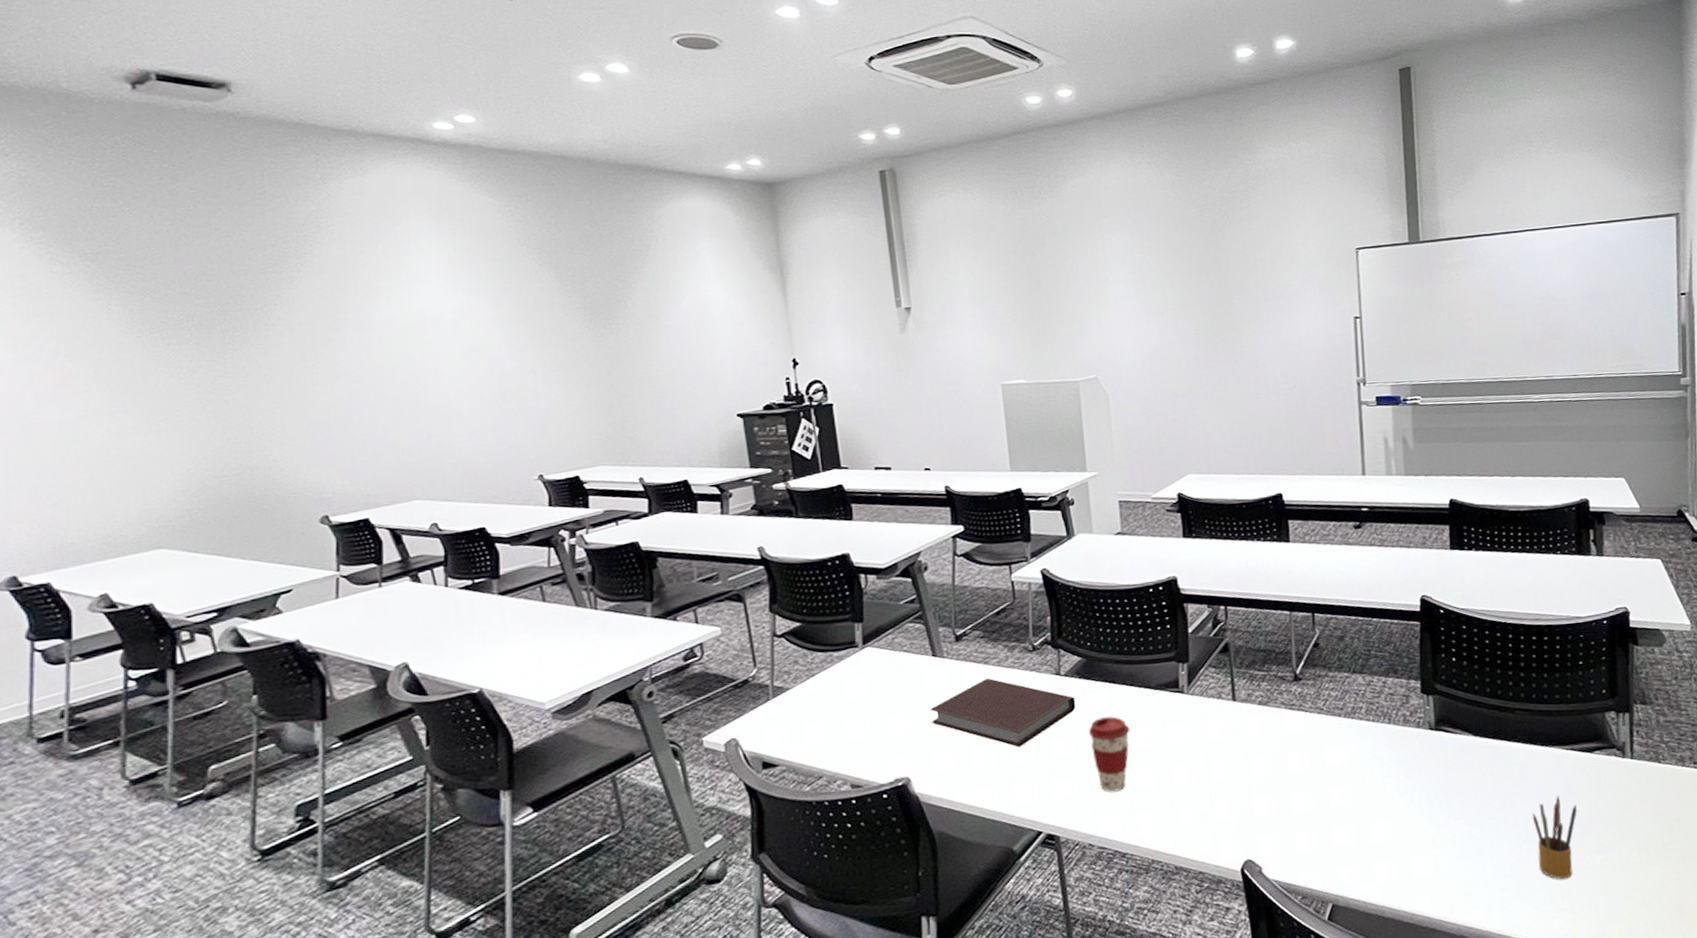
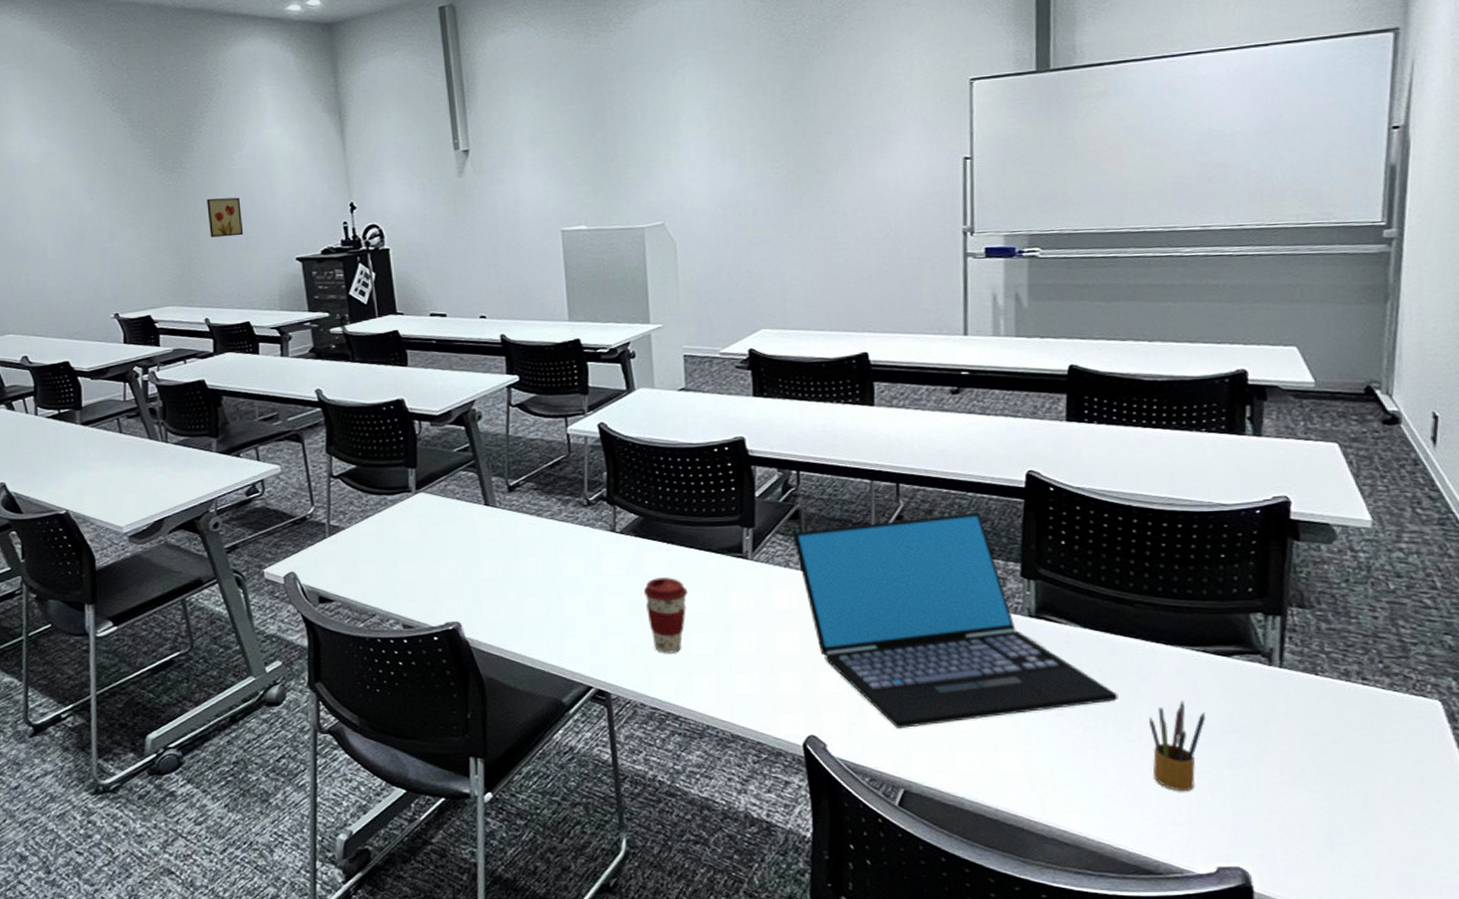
wall art: none [641,353,681,395] -> present [206,197,244,238]
notebook: present [930,678,1076,747] -> none [481,530,631,601]
laptop: none [1223,636,1507,845] -> present [792,512,1118,728]

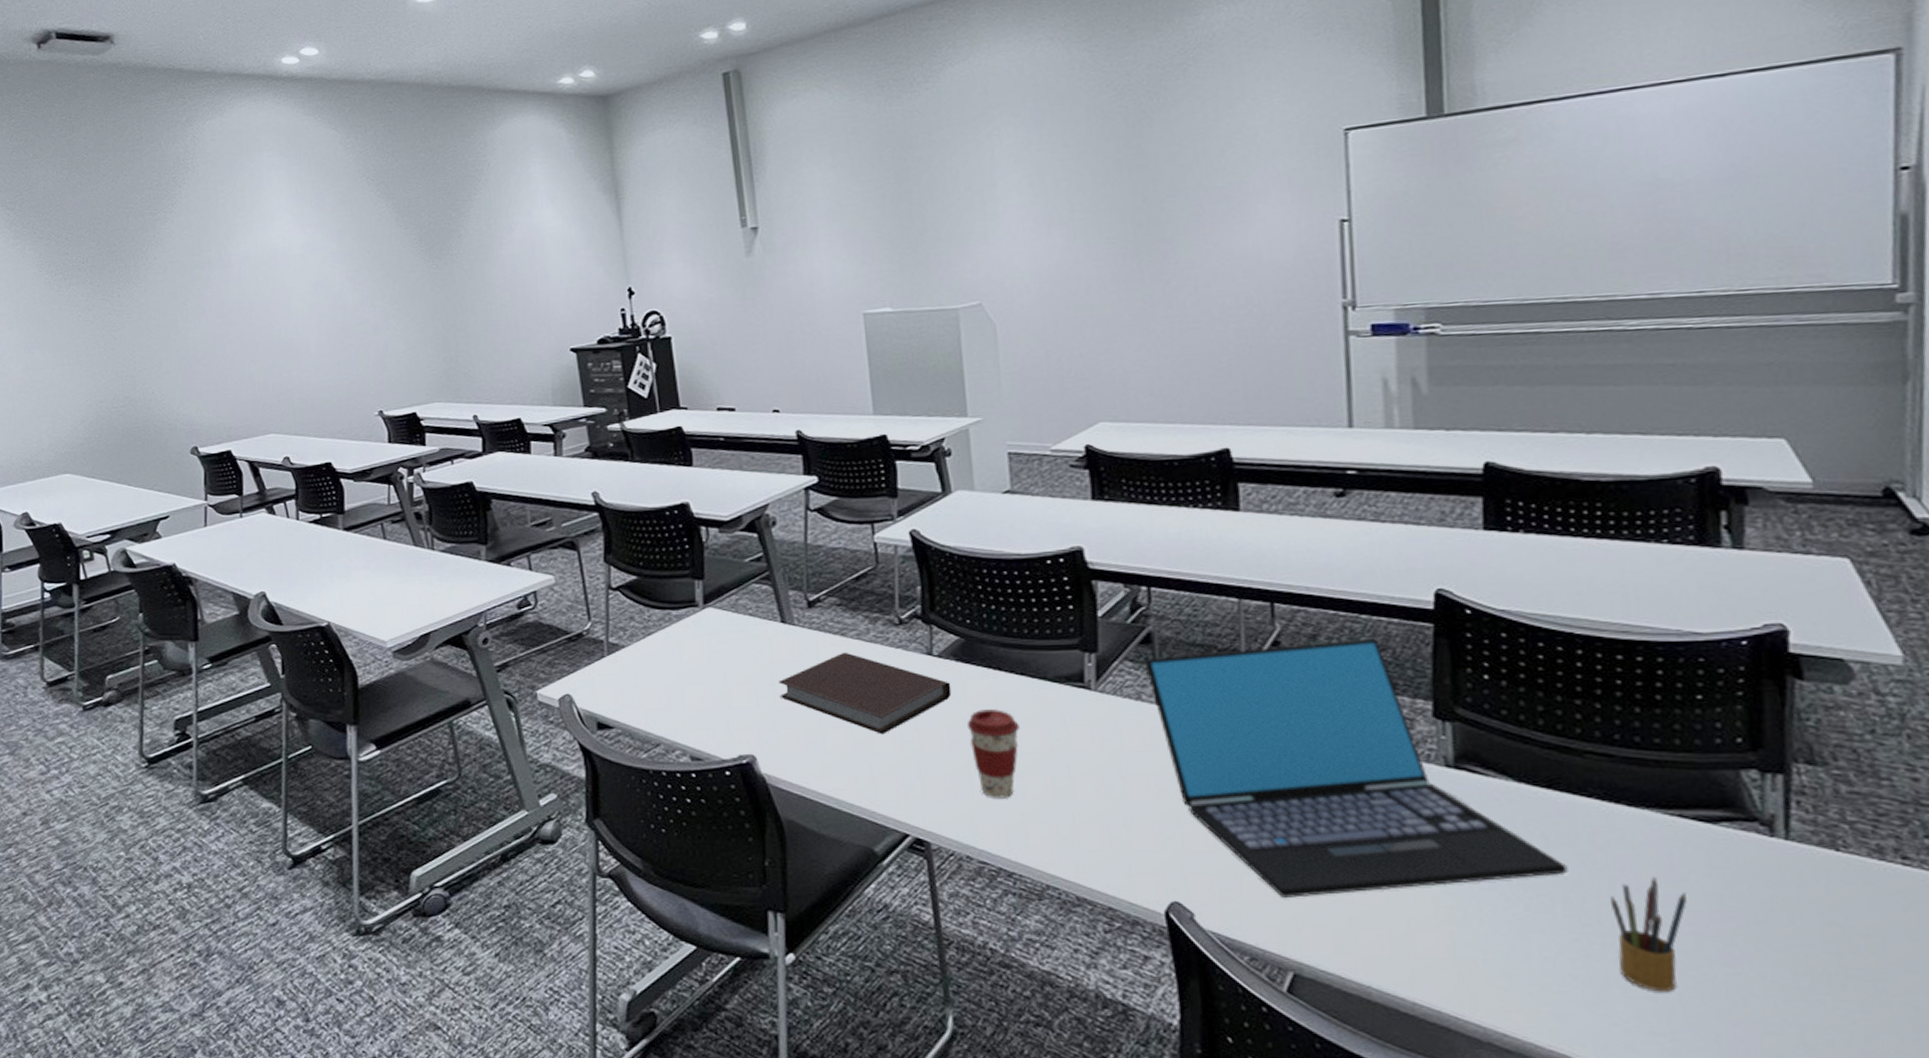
wall art: present [206,197,244,238] -> none [475,284,514,328]
notebook: none [481,530,631,601] -> present [778,652,952,735]

